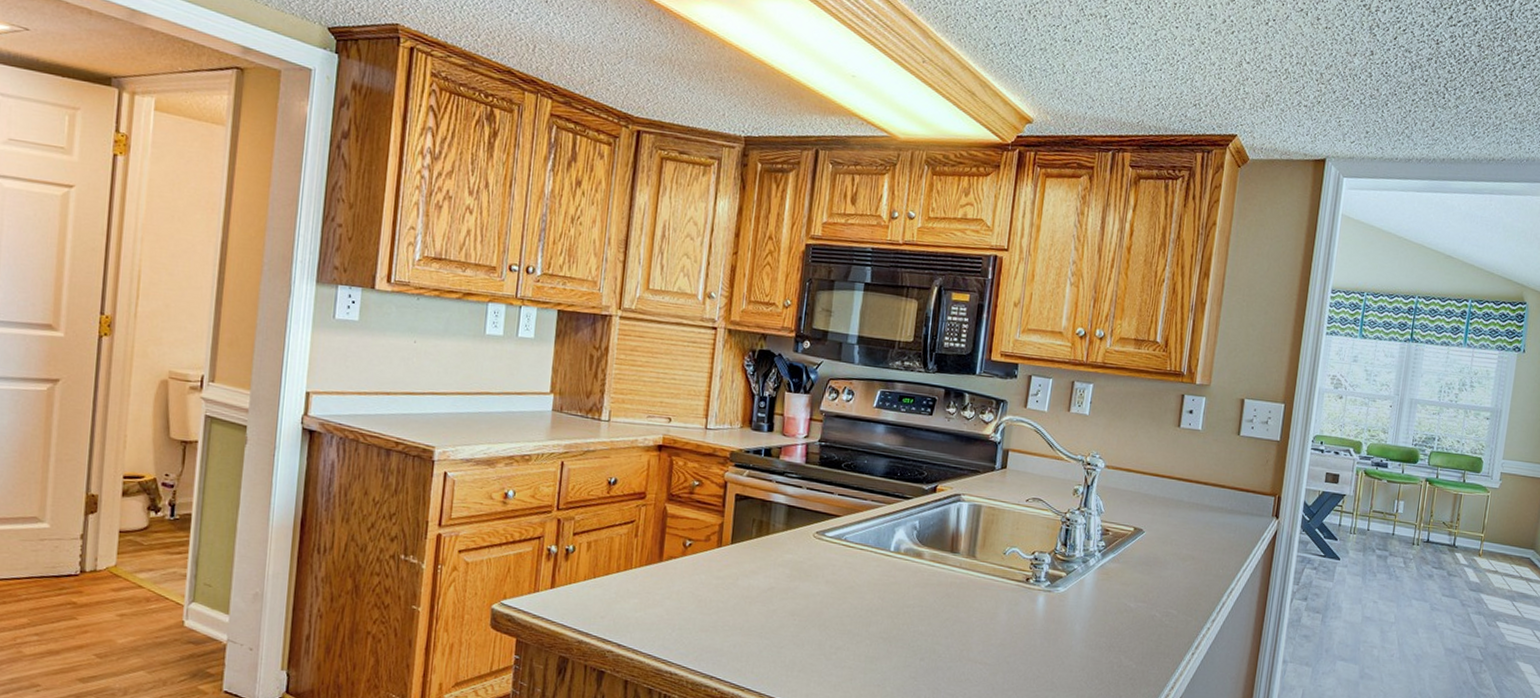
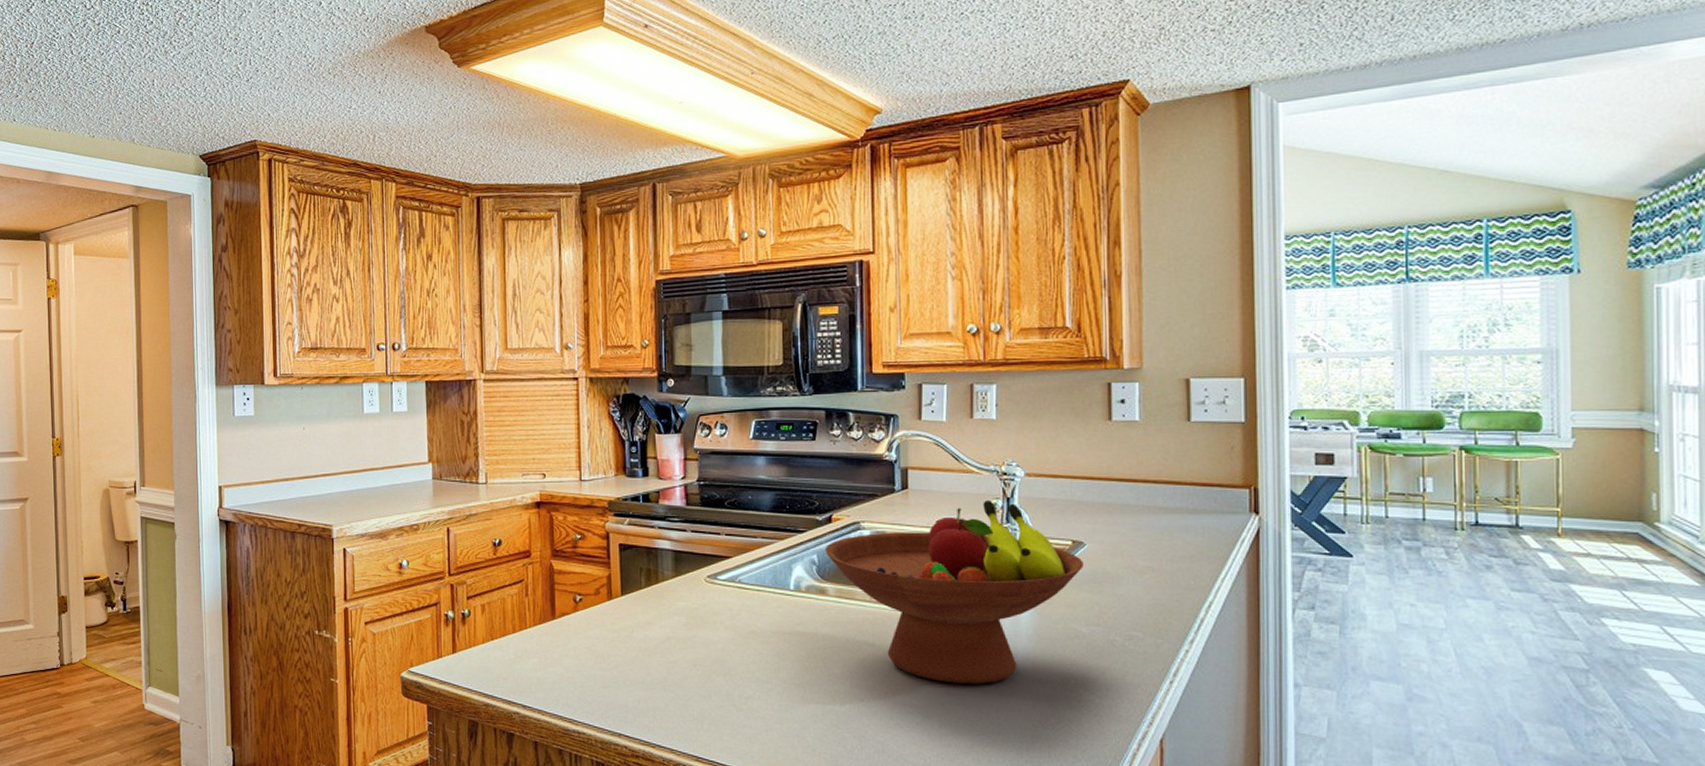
fruit bowl: none [927,486,1141,647] -> present [825,501,1084,684]

